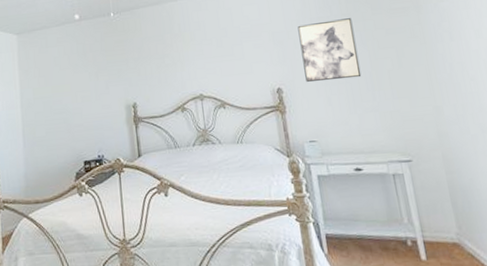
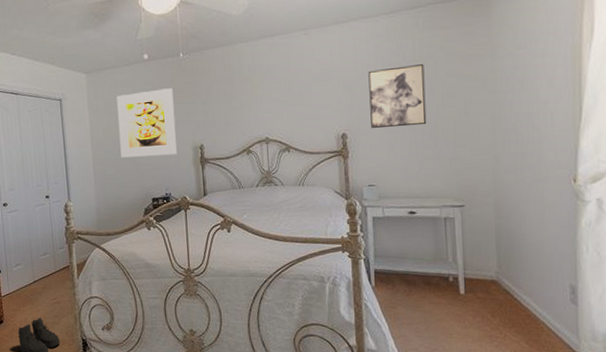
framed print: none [47,46,109,119] -> present [117,88,177,158]

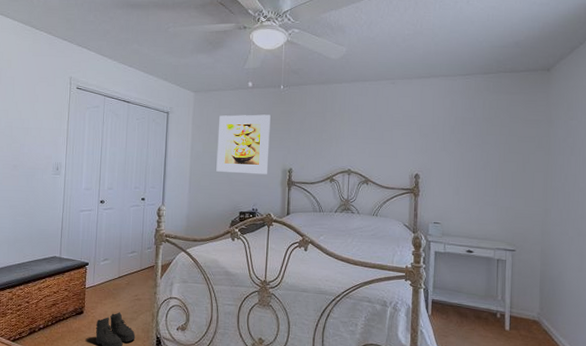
wall art: present [368,64,427,128] -> none [441,121,491,175]

